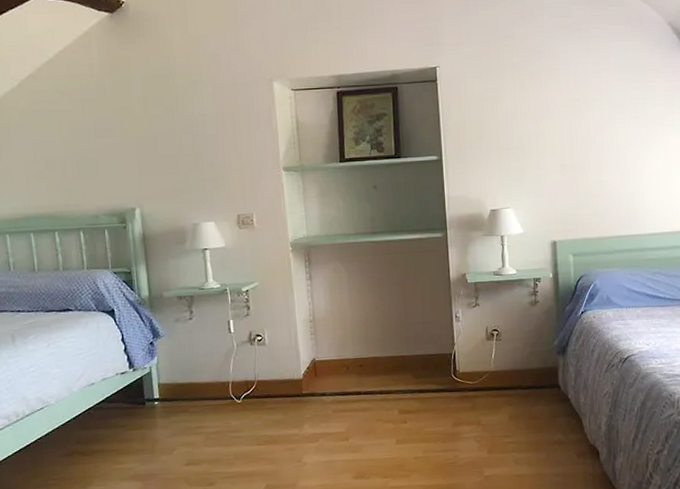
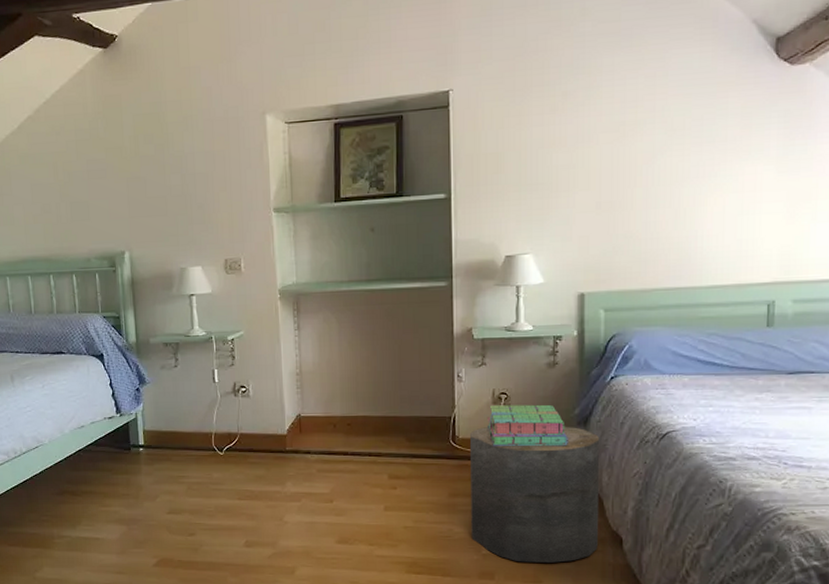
stool: none [469,356,580,480] -> present [470,426,600,563]
stack of books: none [482,338,551,378] -> present [486,404,568,447]

